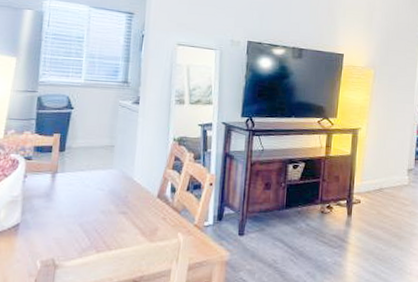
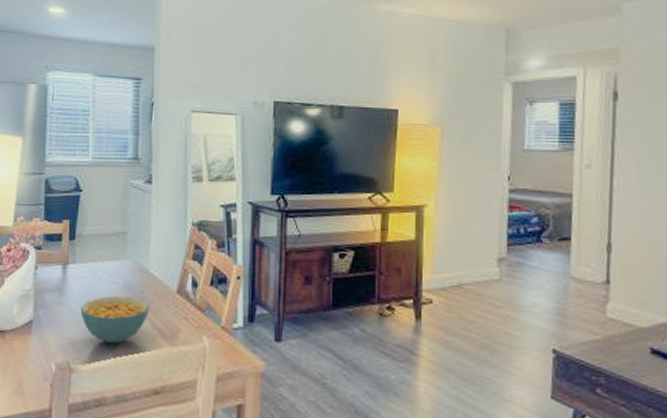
cereal bowl: none [67,201,132,243] -> present [80,296,149,345]

